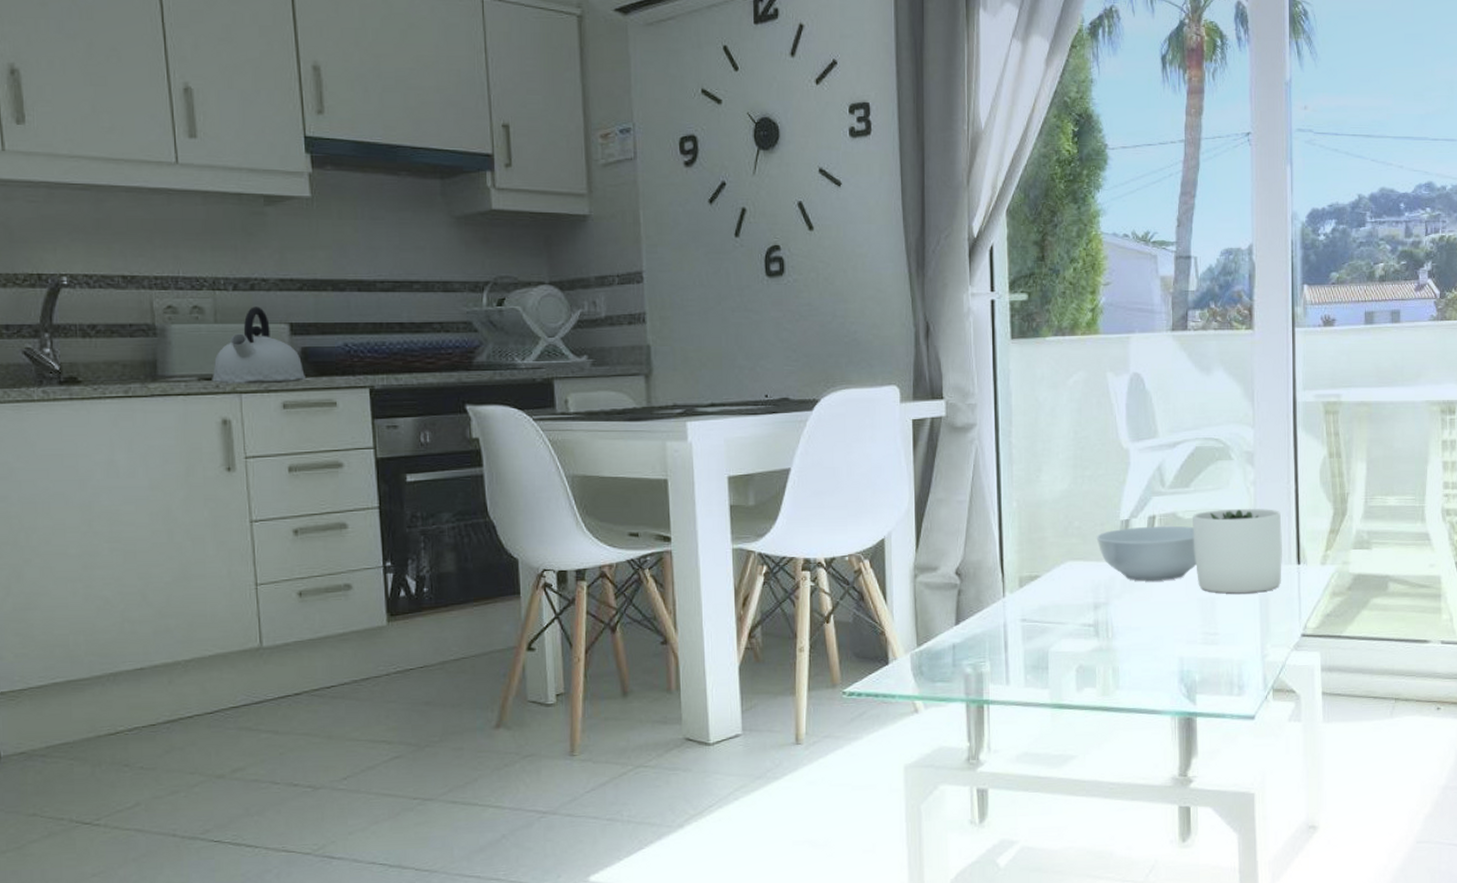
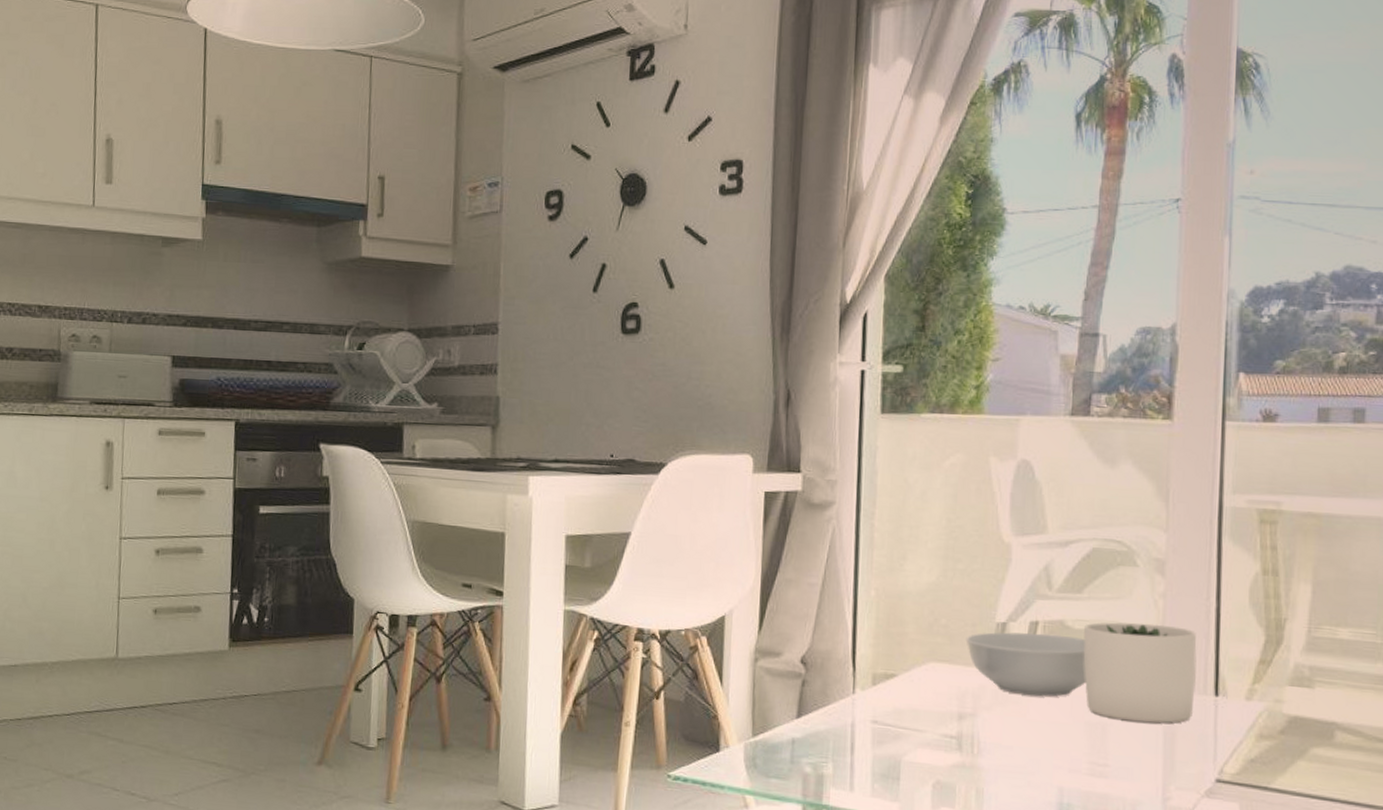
kettle: present [212,307,307,384] -> none [101,339,182,412]

